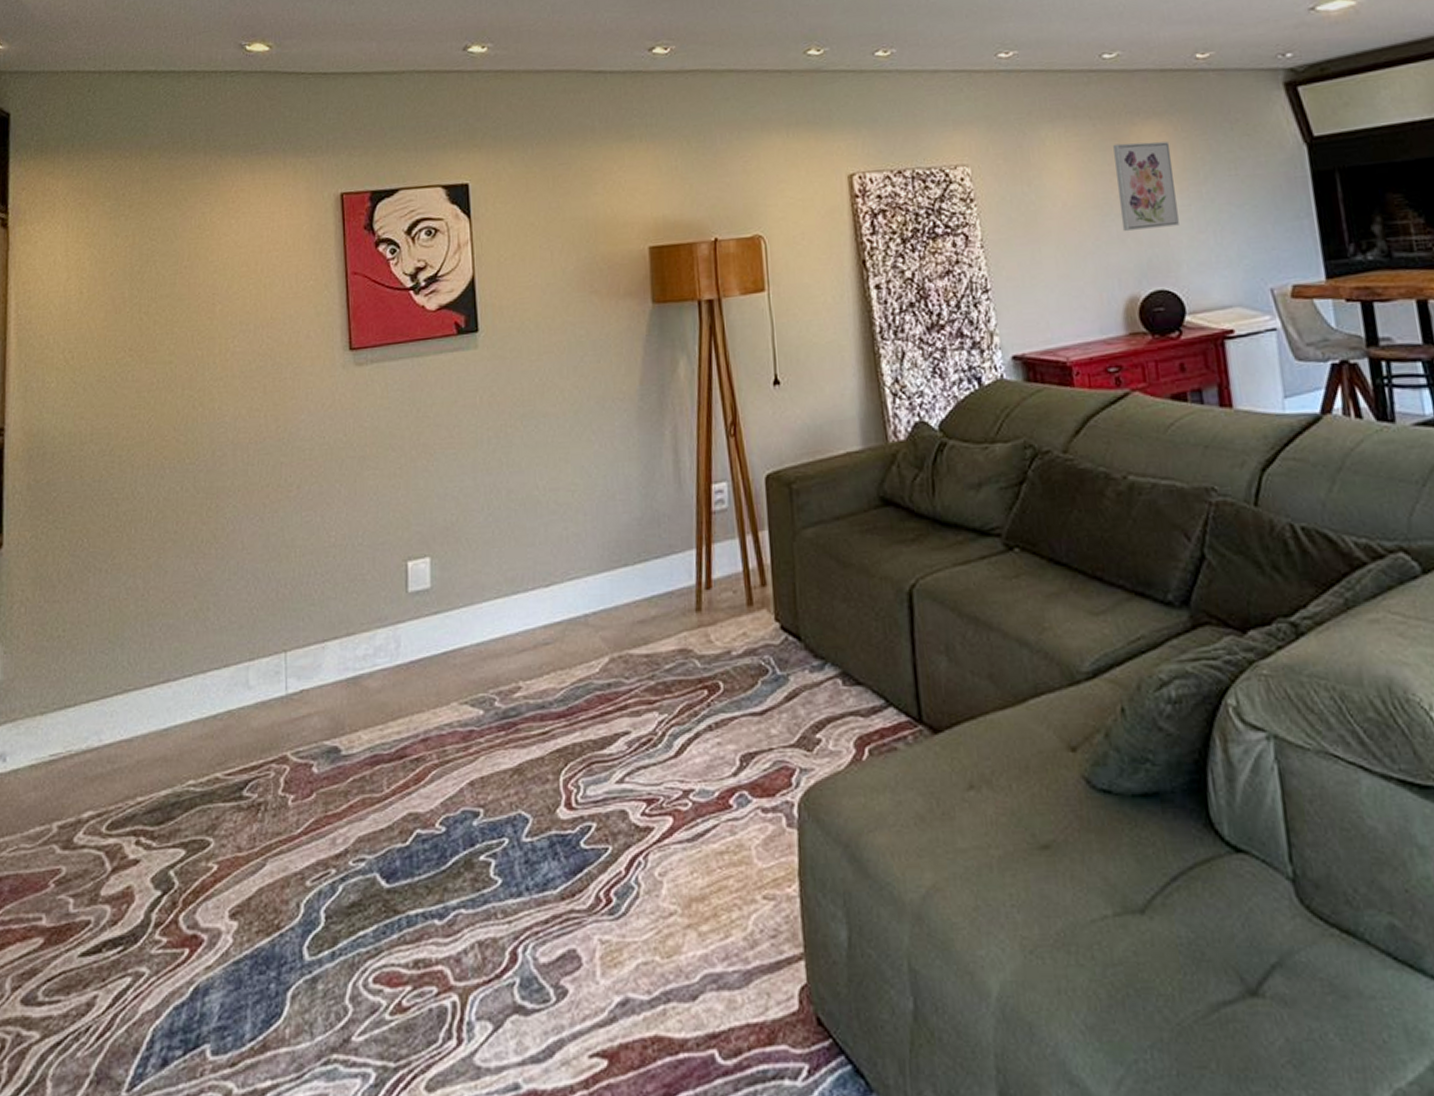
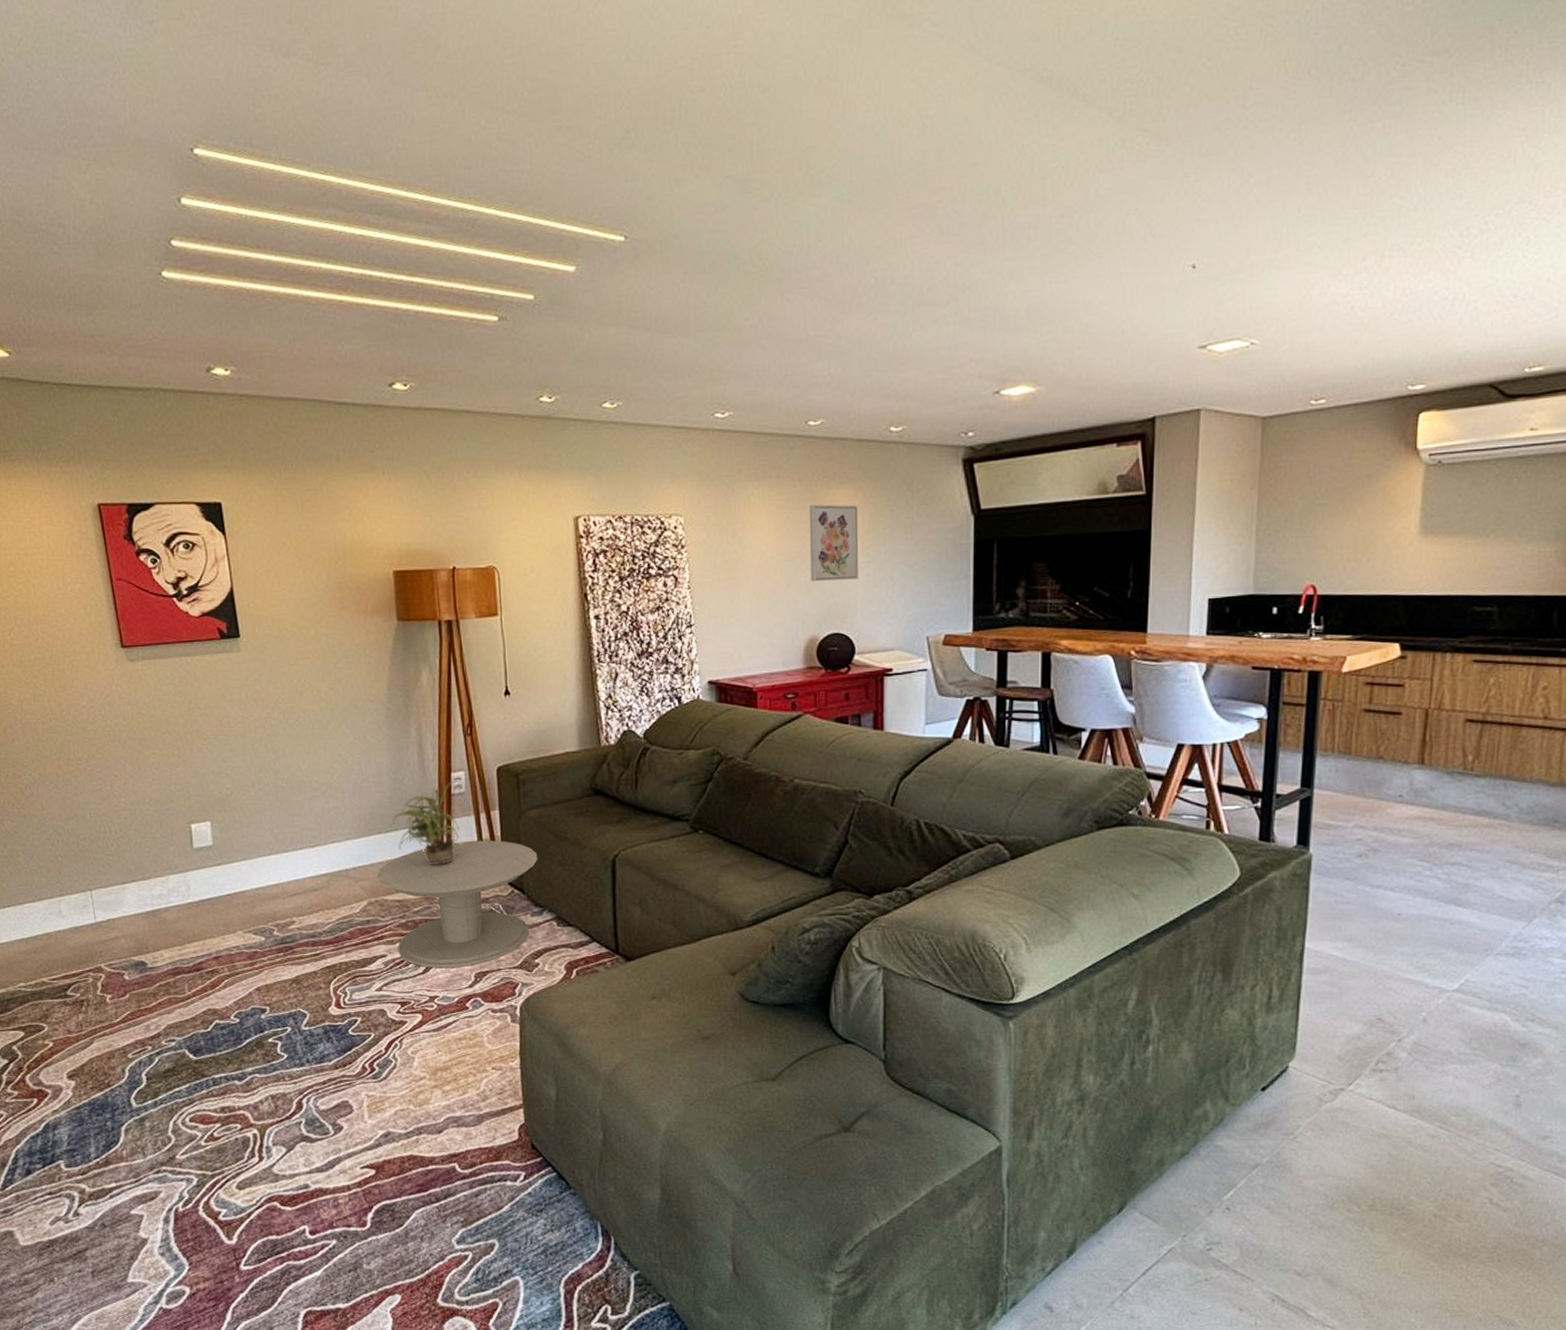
side table: none [622,569,817,750] -> present [377,840,538,969]
potted plant: none [642,494,724,606] -> present [393,781,462,865]

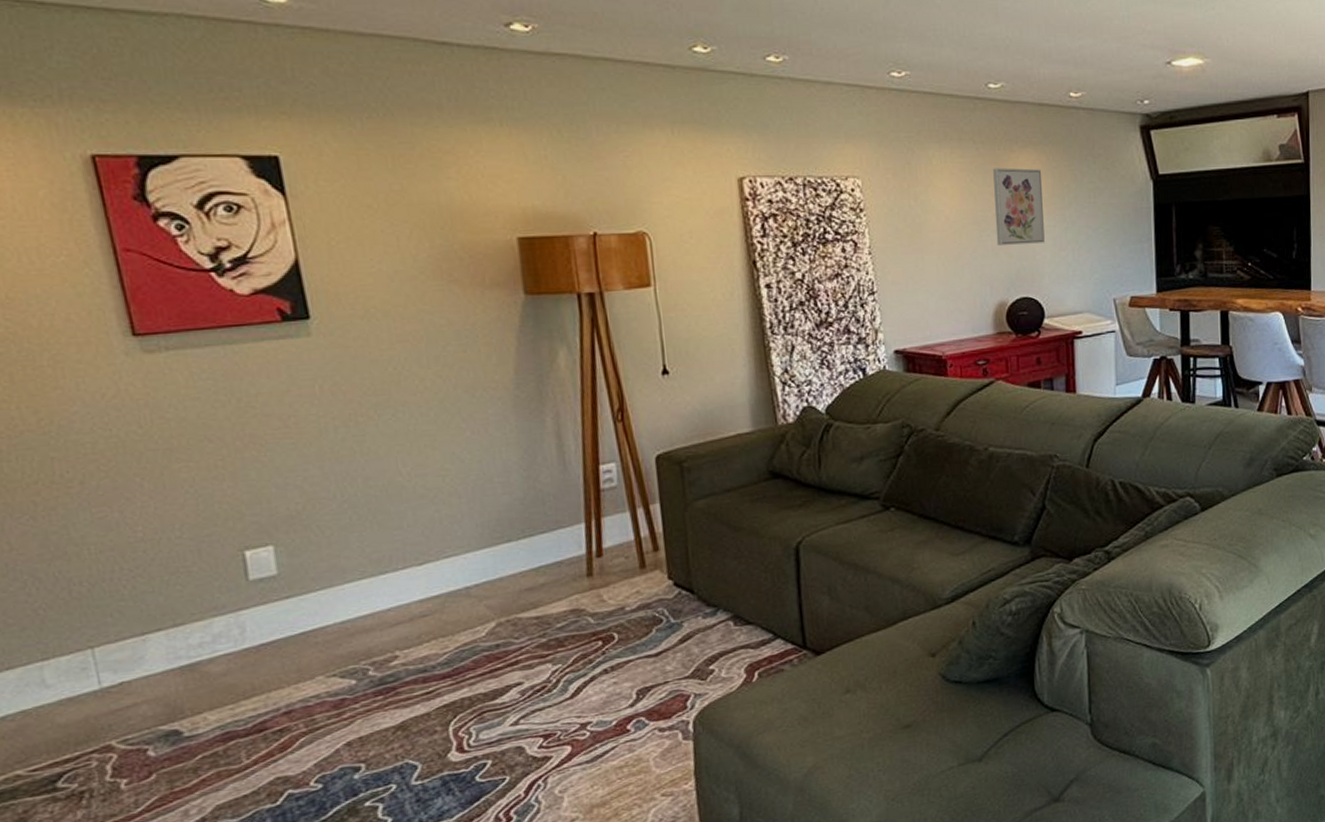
side table: present [377,840,538,969] -> none [507,537,709,691]
potted plant: present [393,781,462,865] -> none [526,474,616,572]

